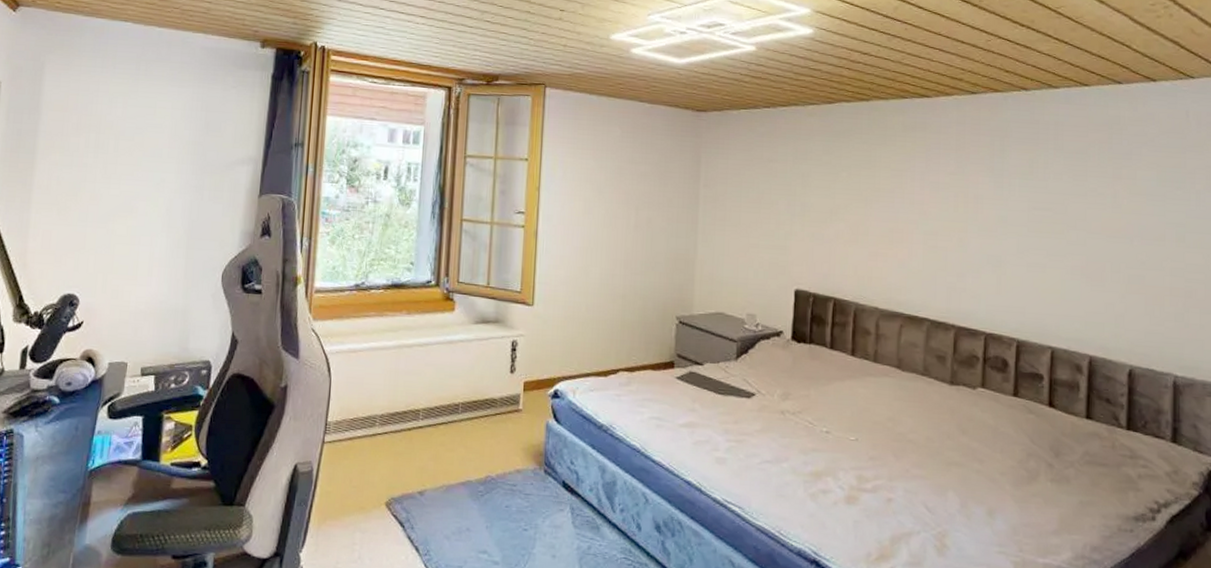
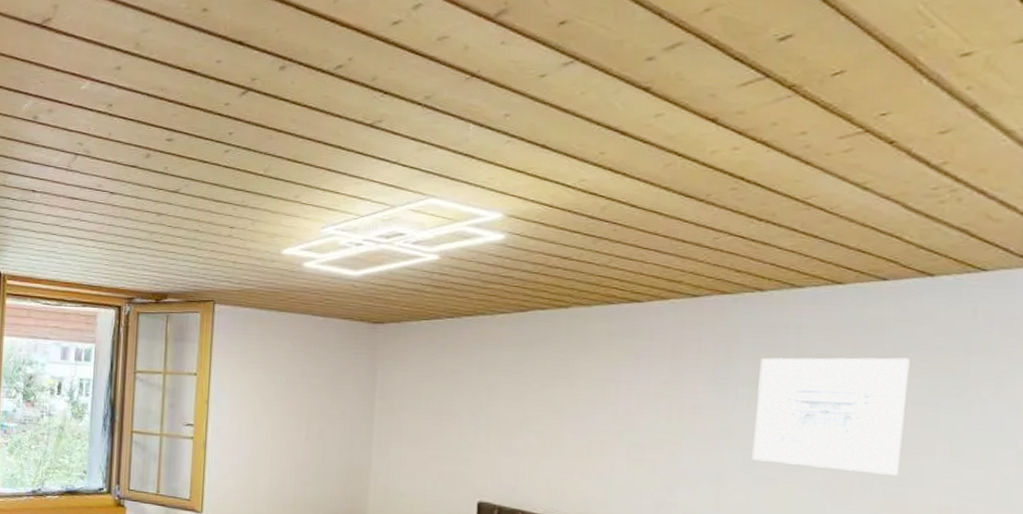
wall art: none [1024,151,1142,260] -> present [752,357,910,475]

